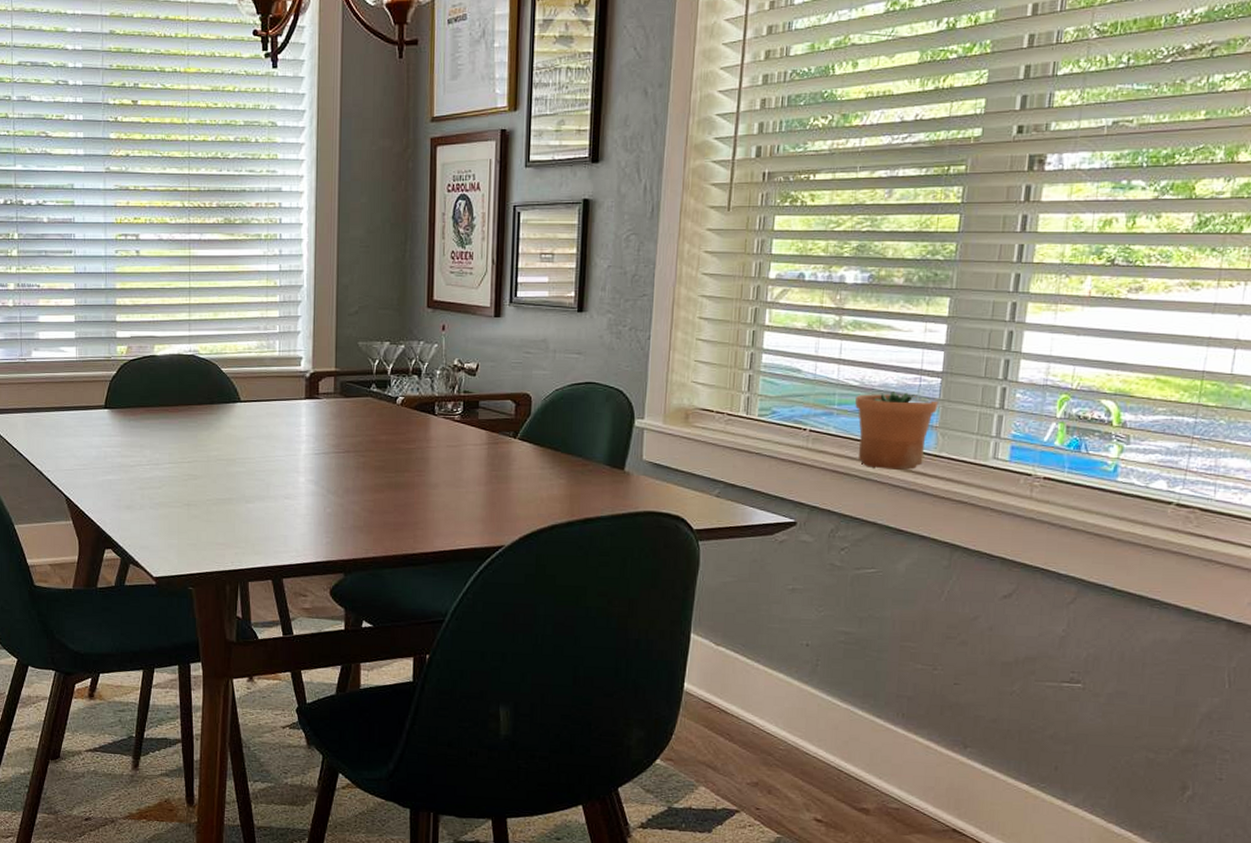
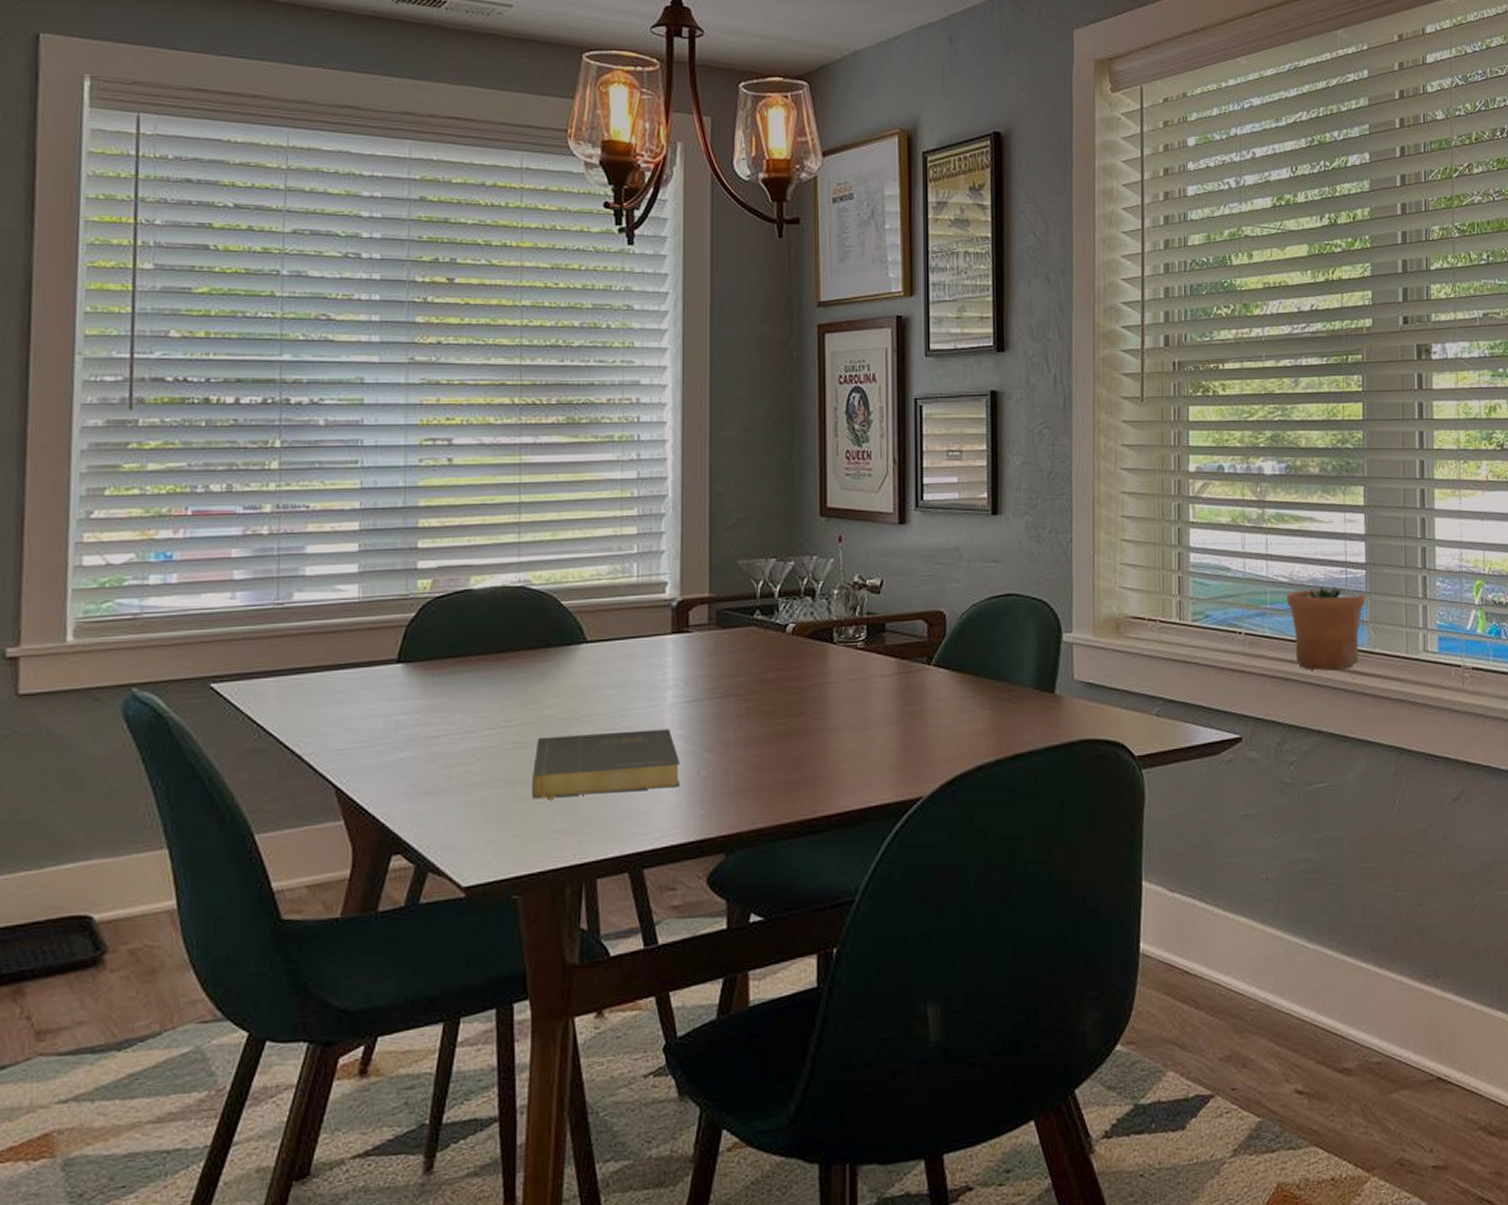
book: none [202,472,312,520] -> present [532,729,681,800]

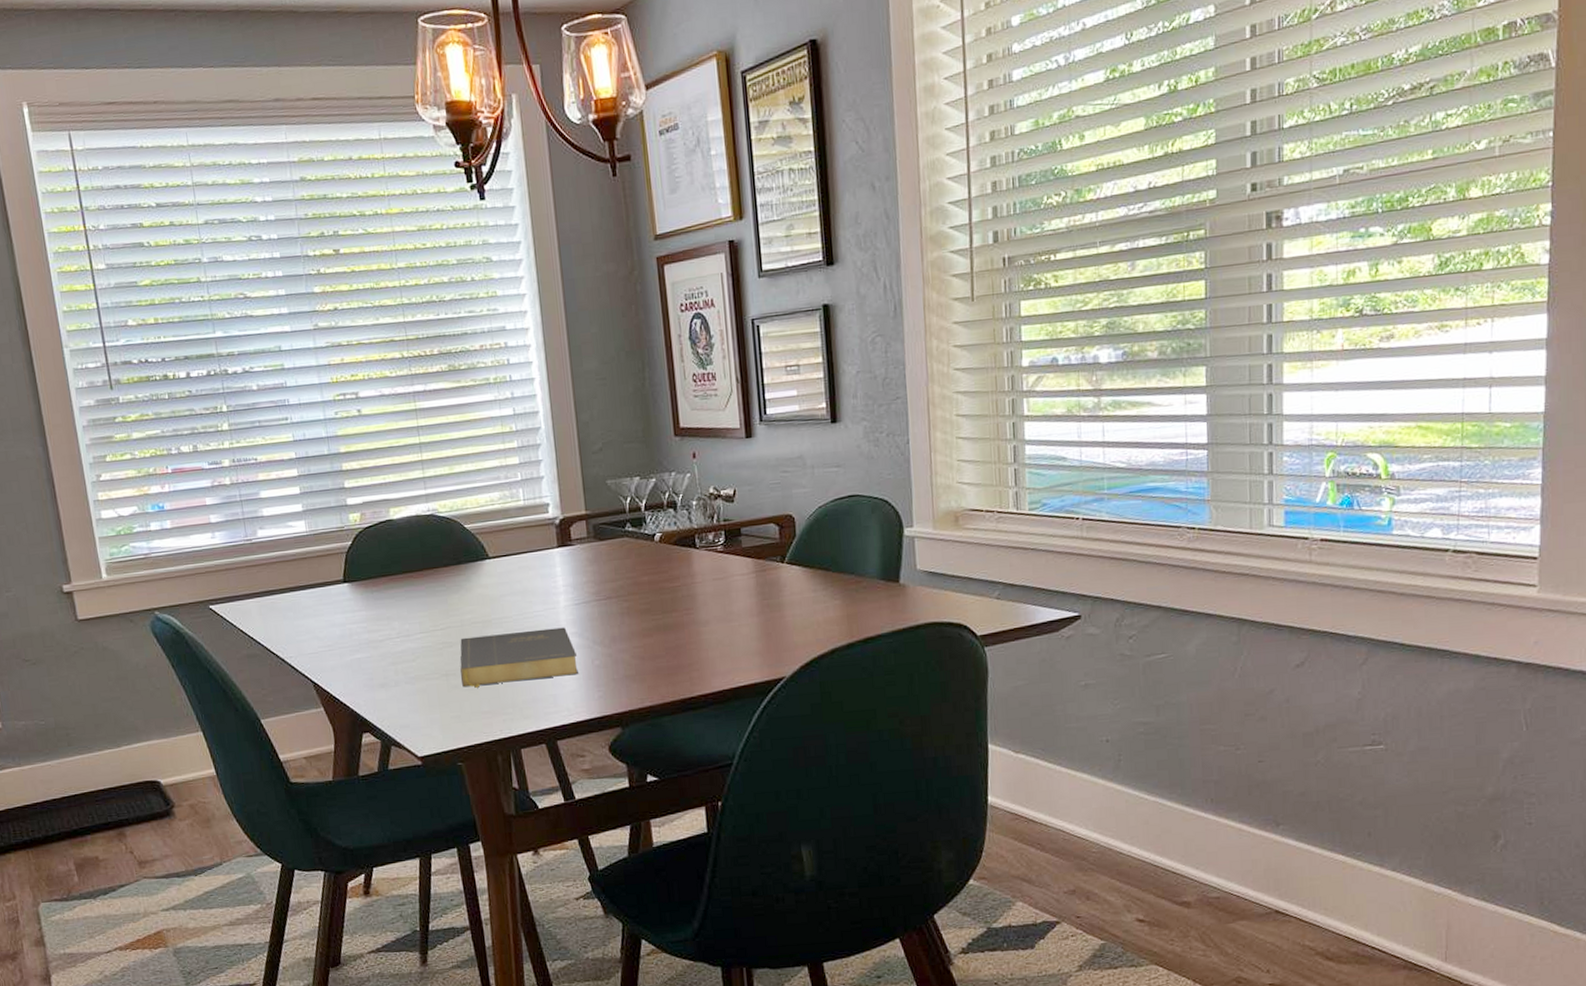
planter: present [1287,586,1366,671] -> none [1124,468,1208,551]

